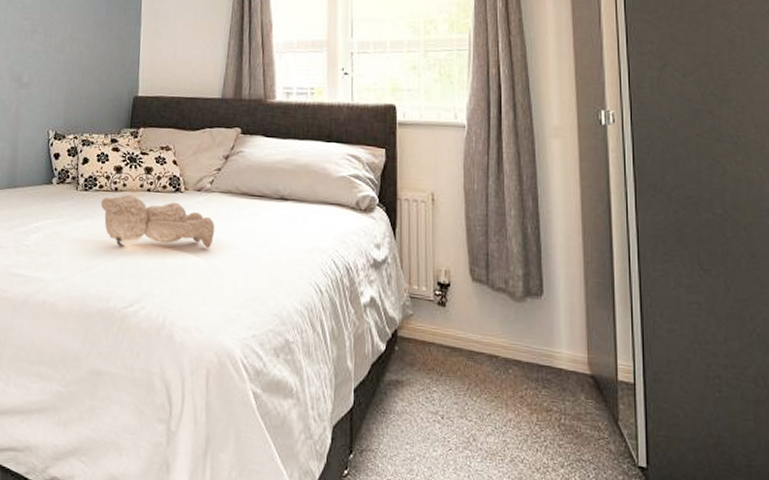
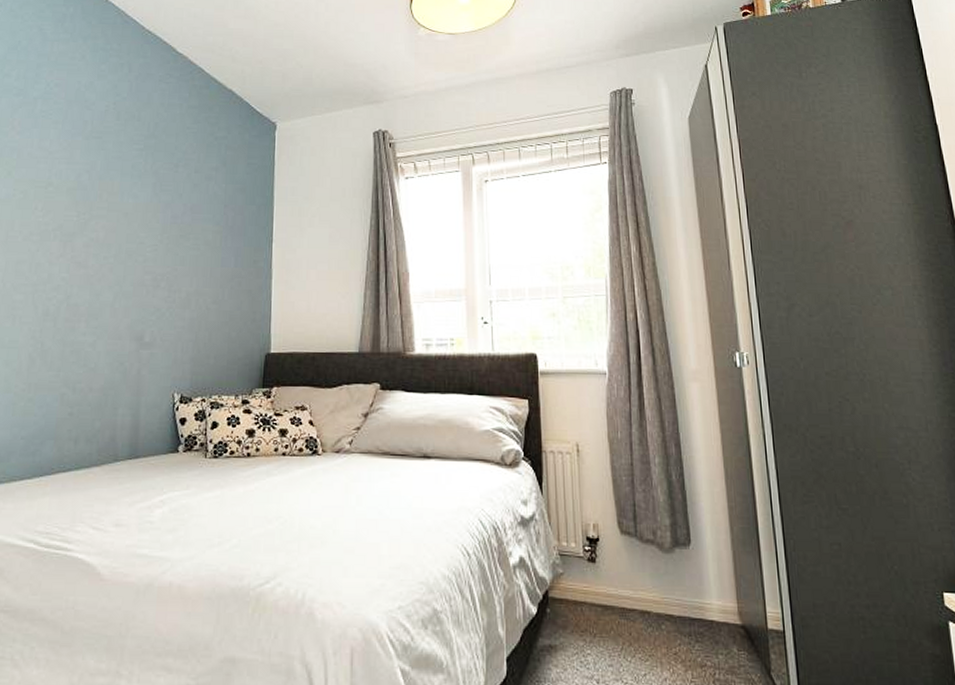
teddy bear: present [101,194,215,249] -> none [232,460,356,519]

